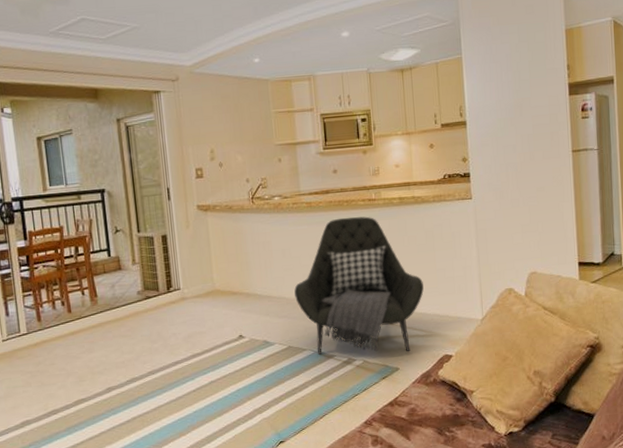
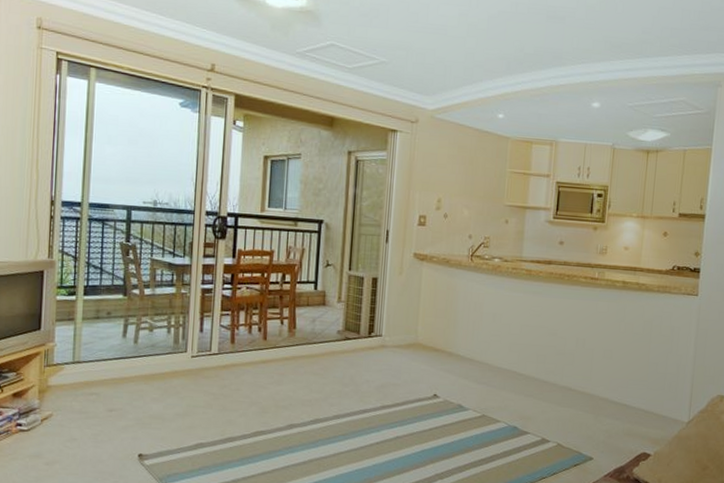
armchair: present [294,216,424,355] -> none [498,291,633,442]

